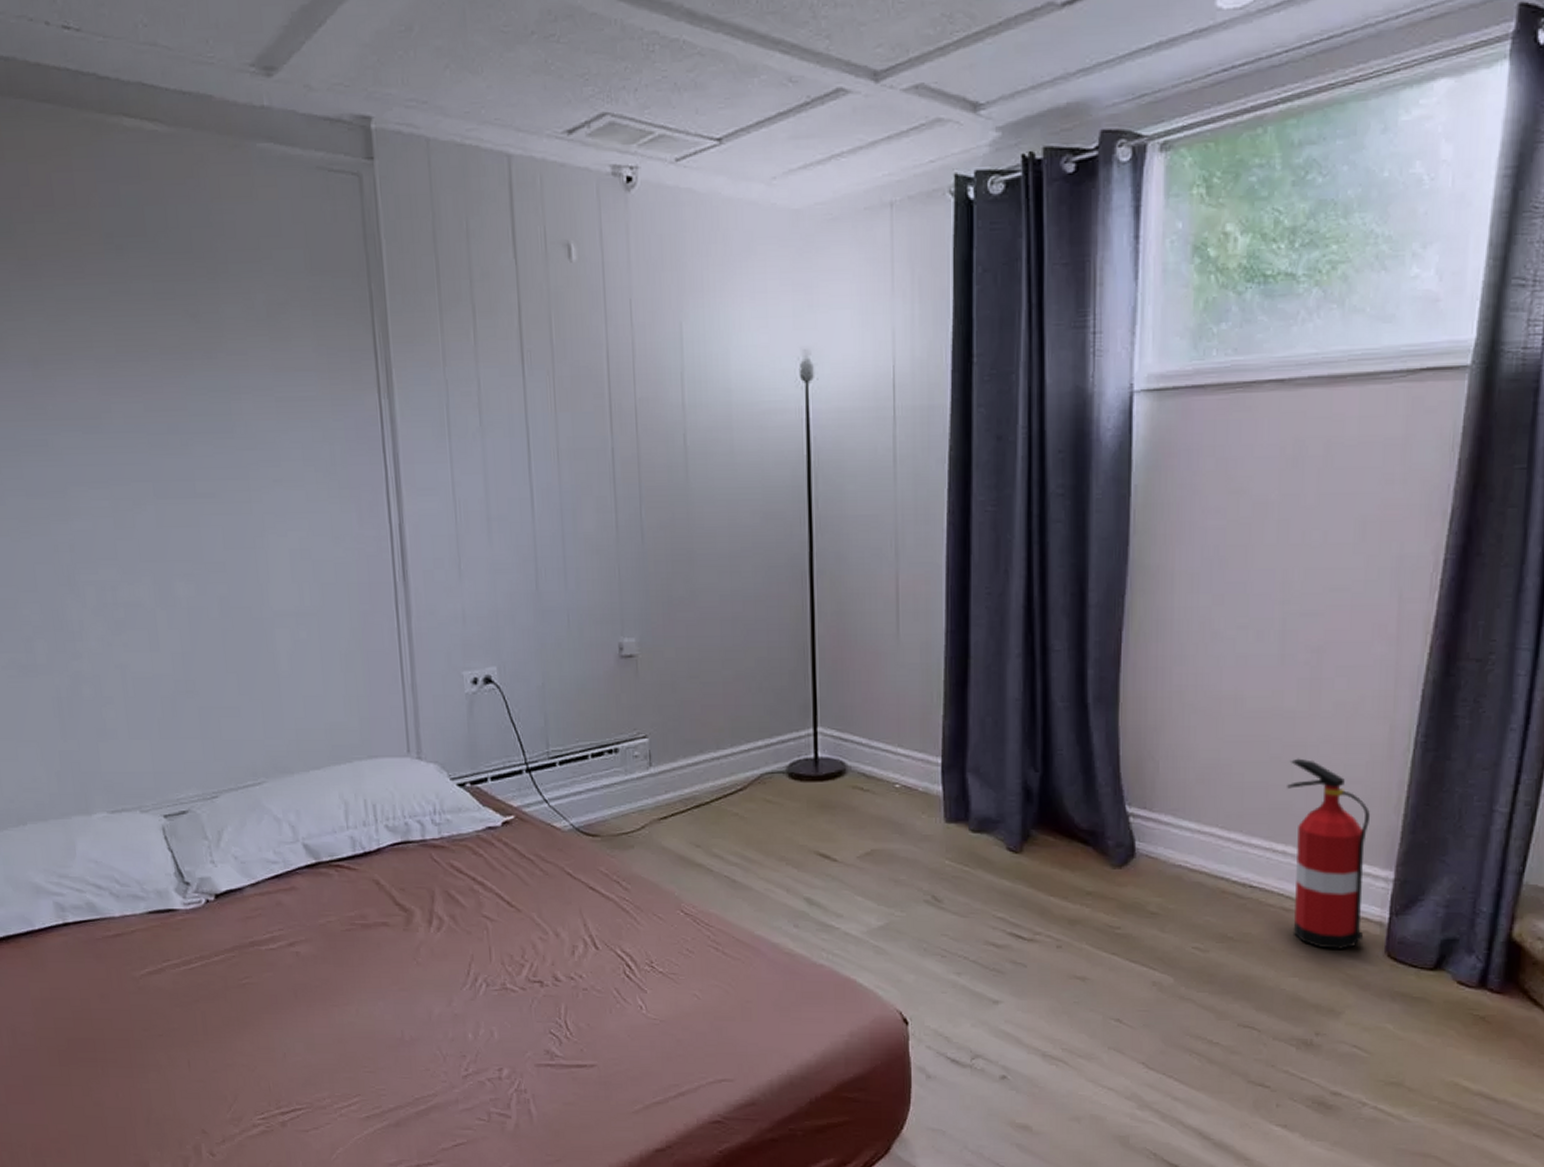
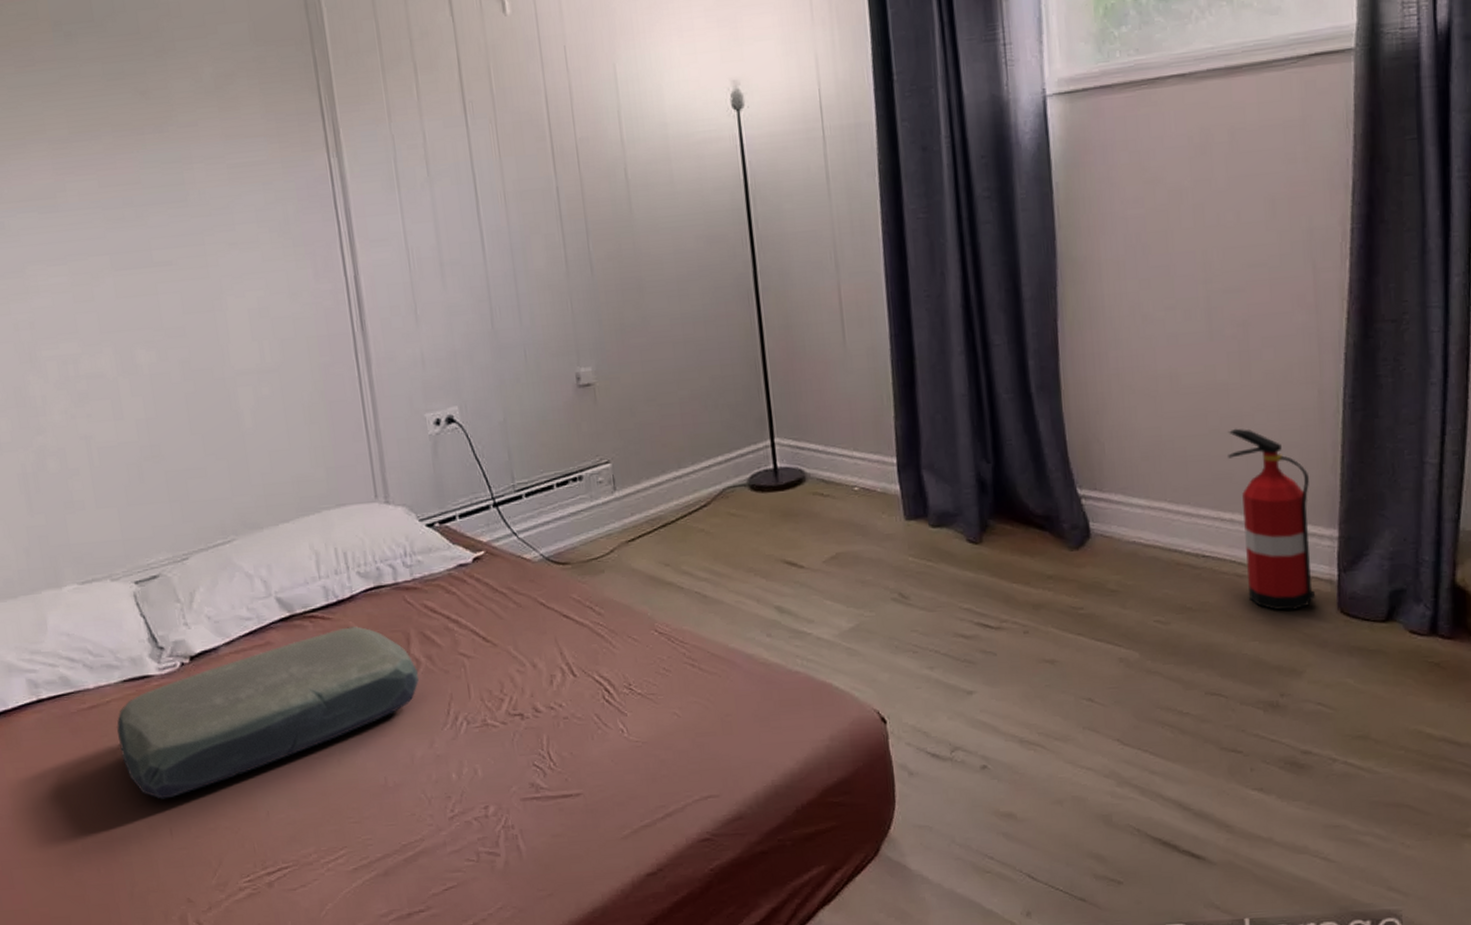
cushion: none [140,879,441,1032] -> present [116,626,419,799]

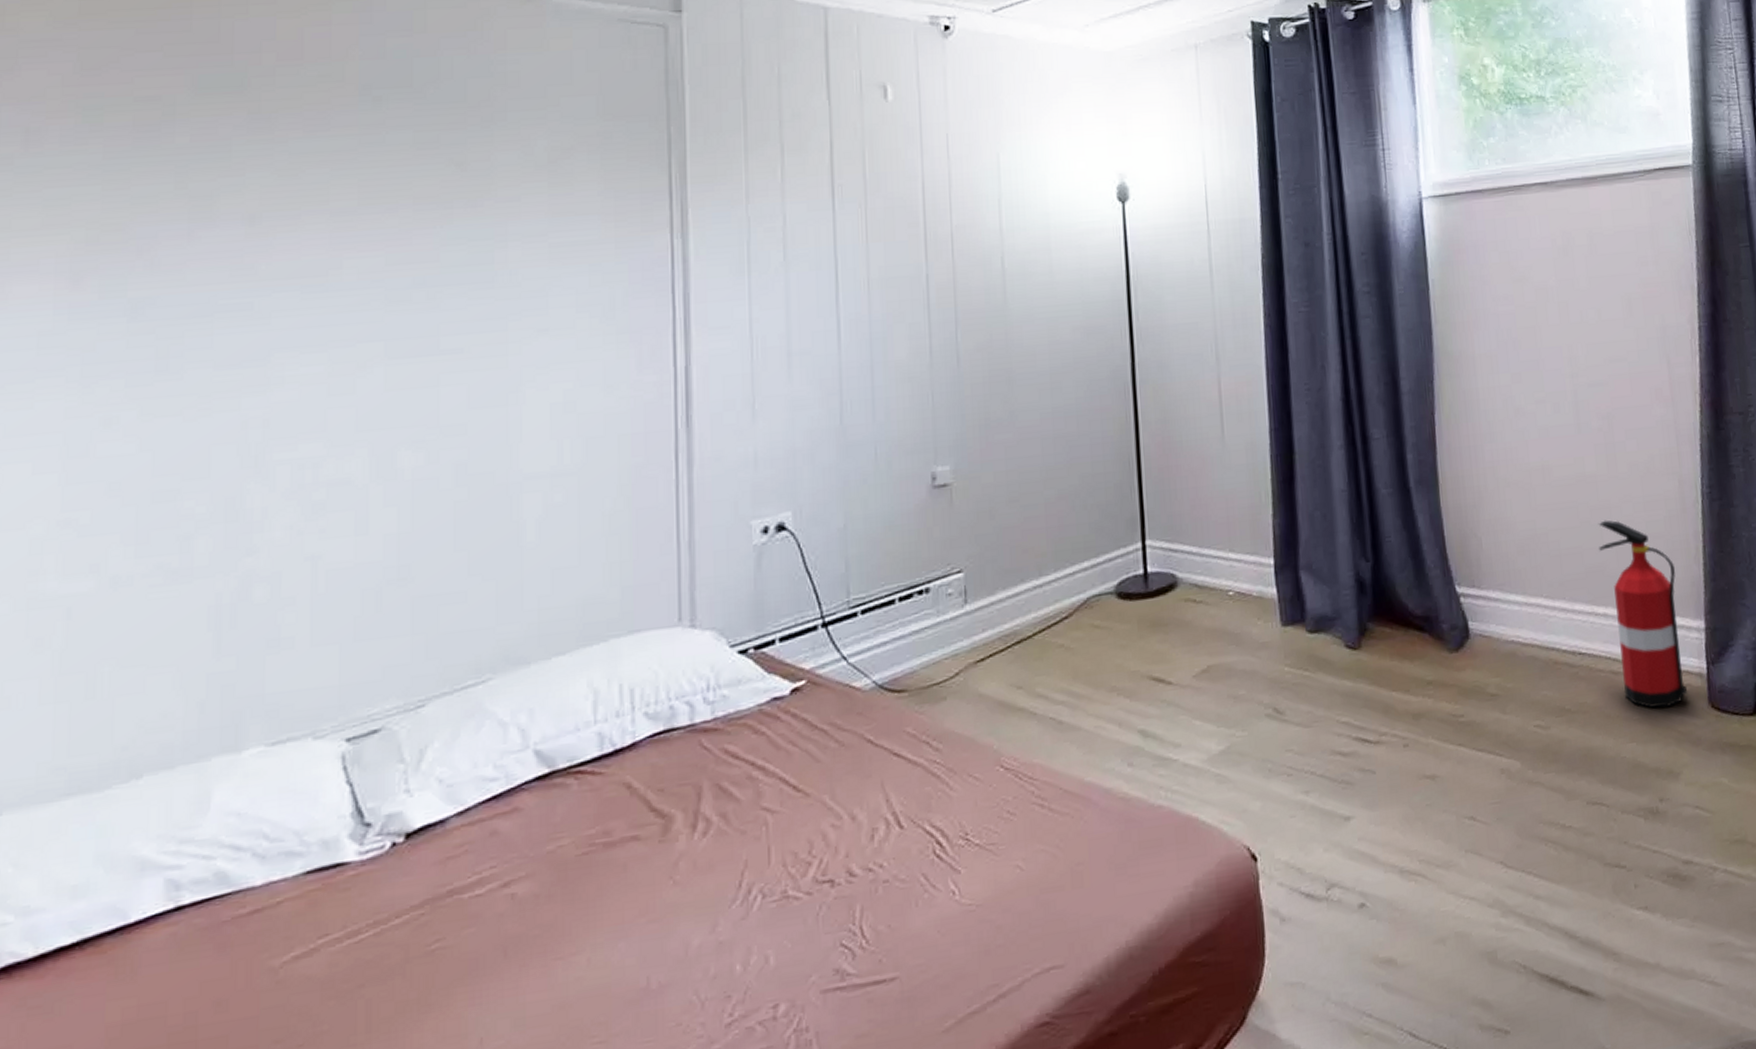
cushion: present [116,626,419,799] -> none [285,781,706,1034]

